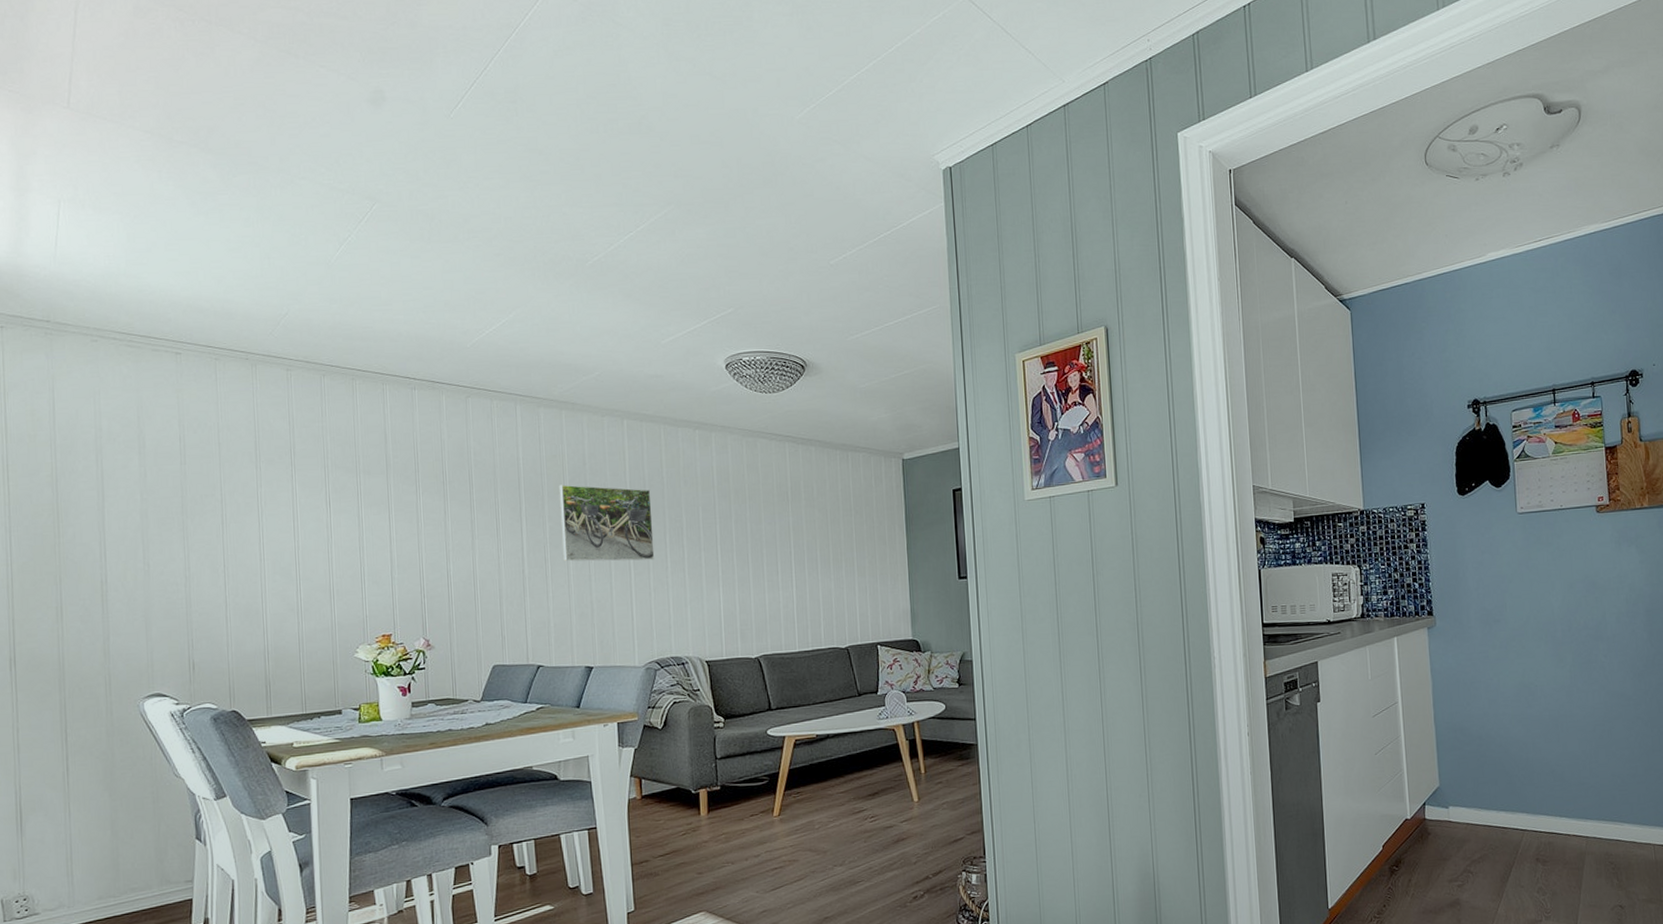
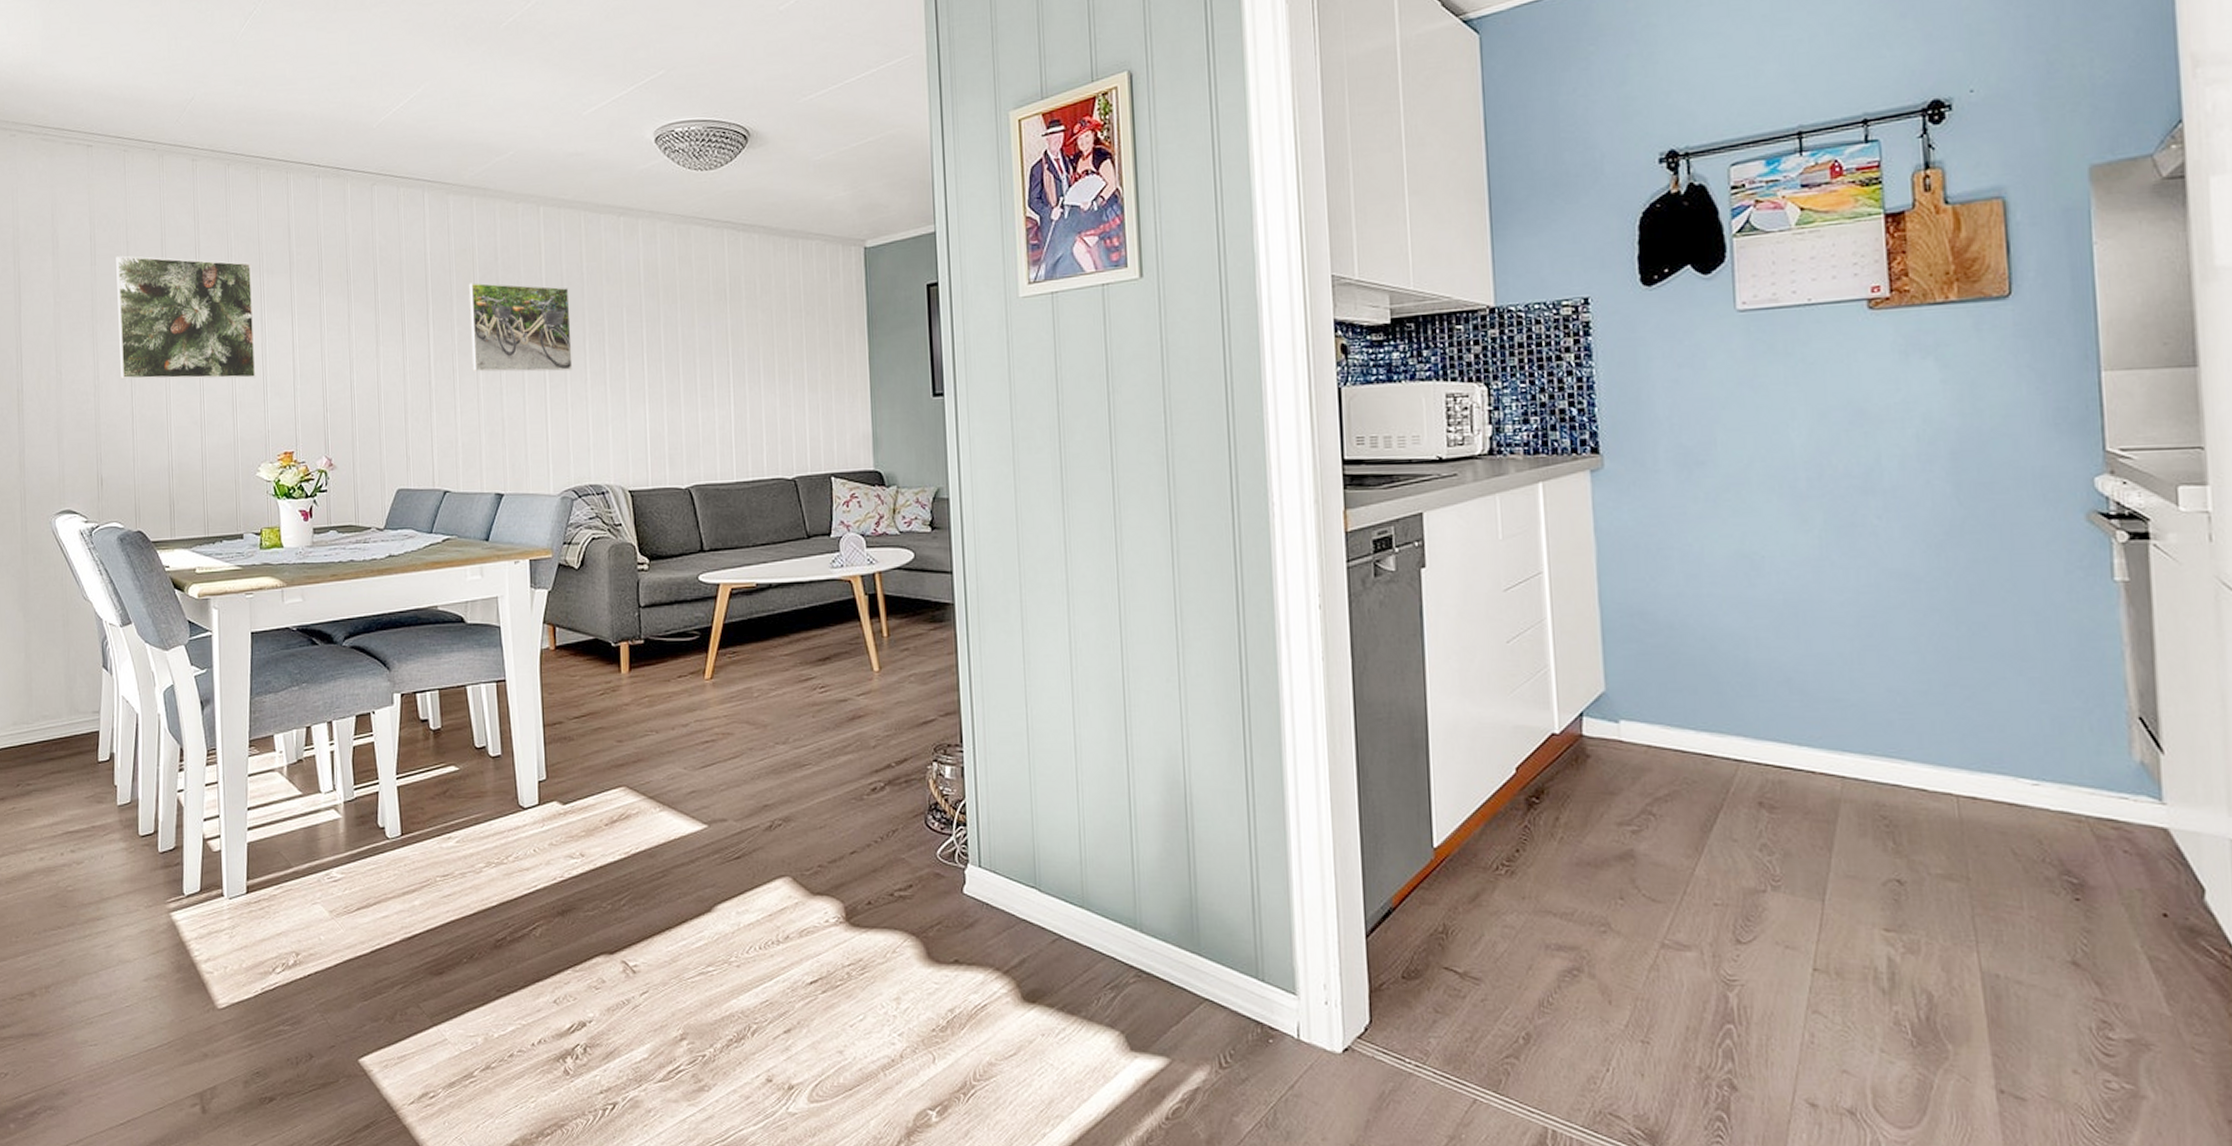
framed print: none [207,456,354,571] -> present [116,255,256,380]

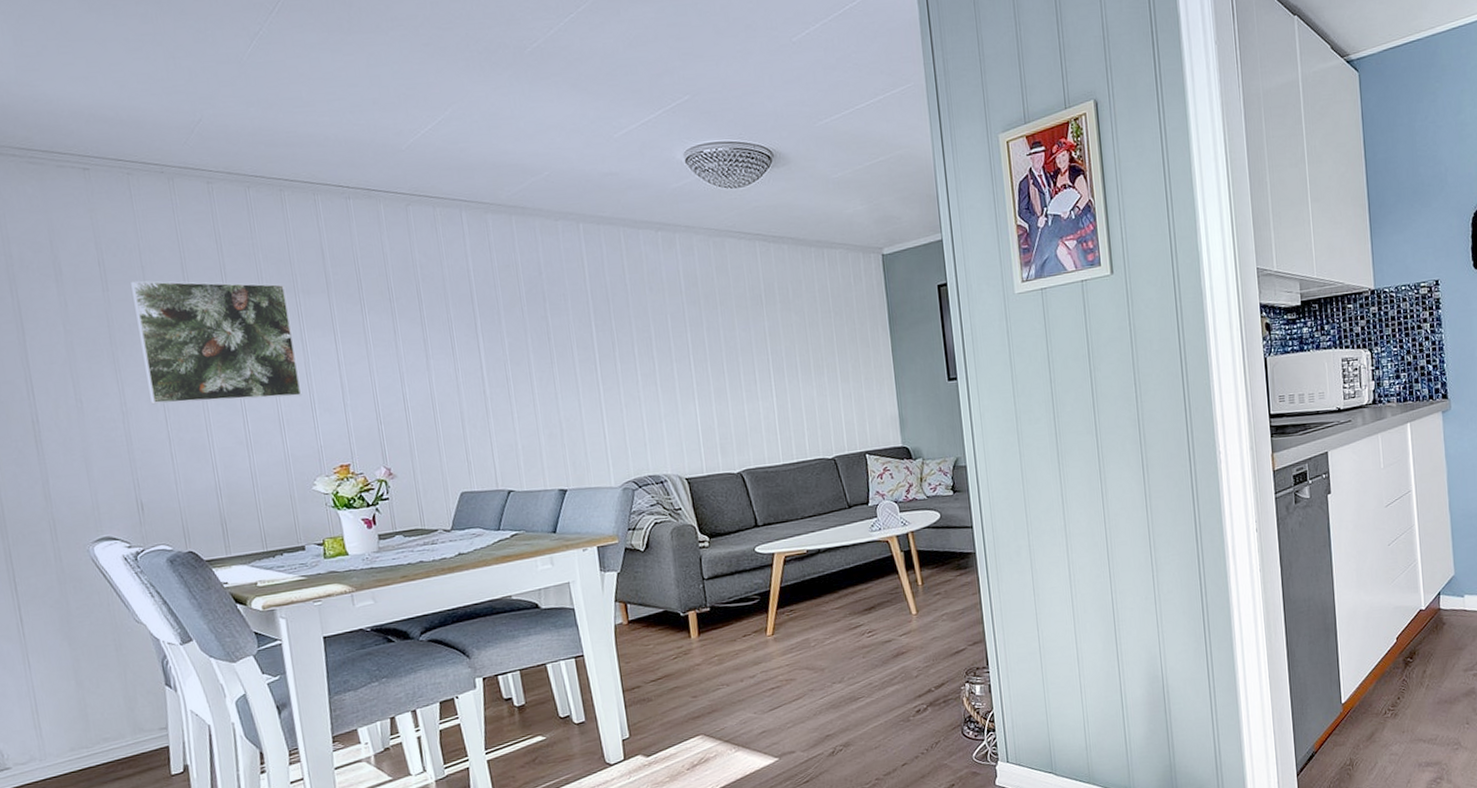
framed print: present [468,282,573,372] -> none [514,296,624,379]

